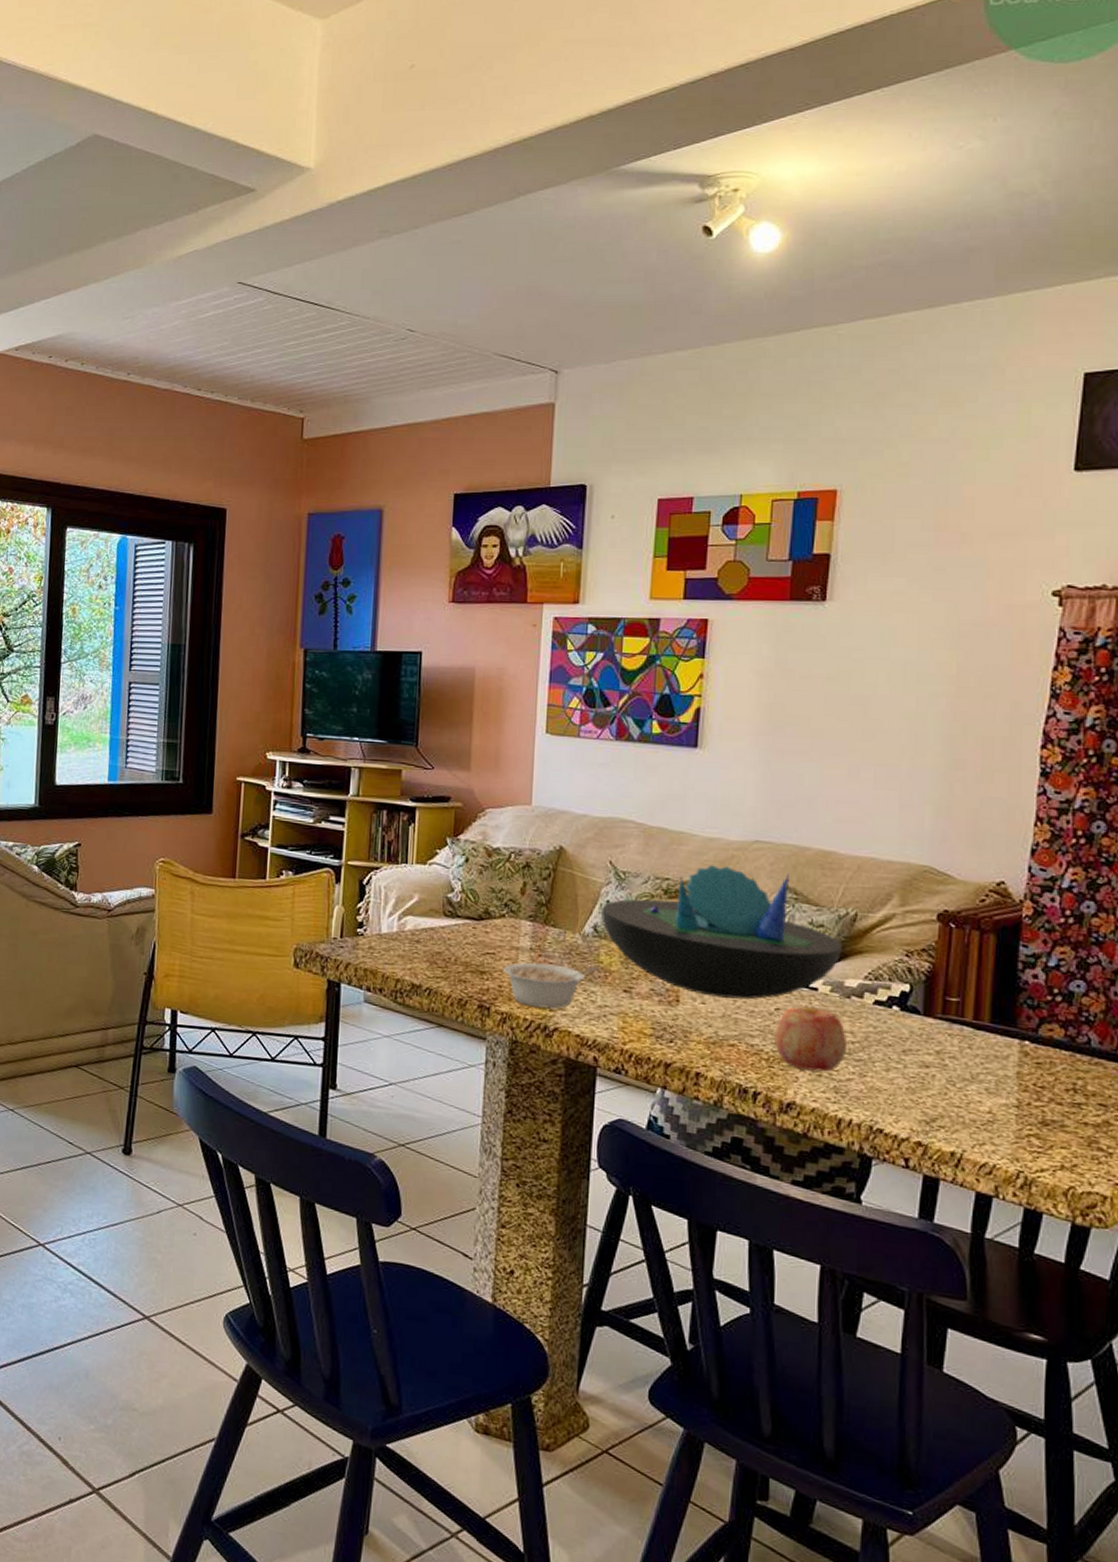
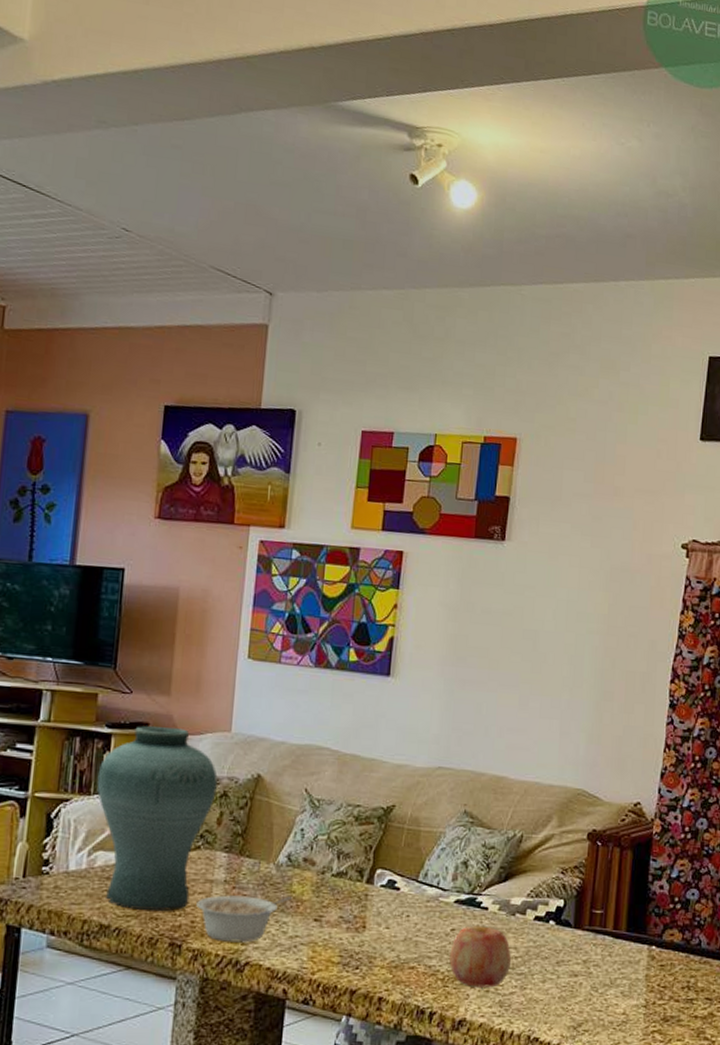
vase: none [404,800,520,975] -> present [97,726,218,911]
decorative bowl: present [601,865,843,1000] -> none [295,791,510,922]

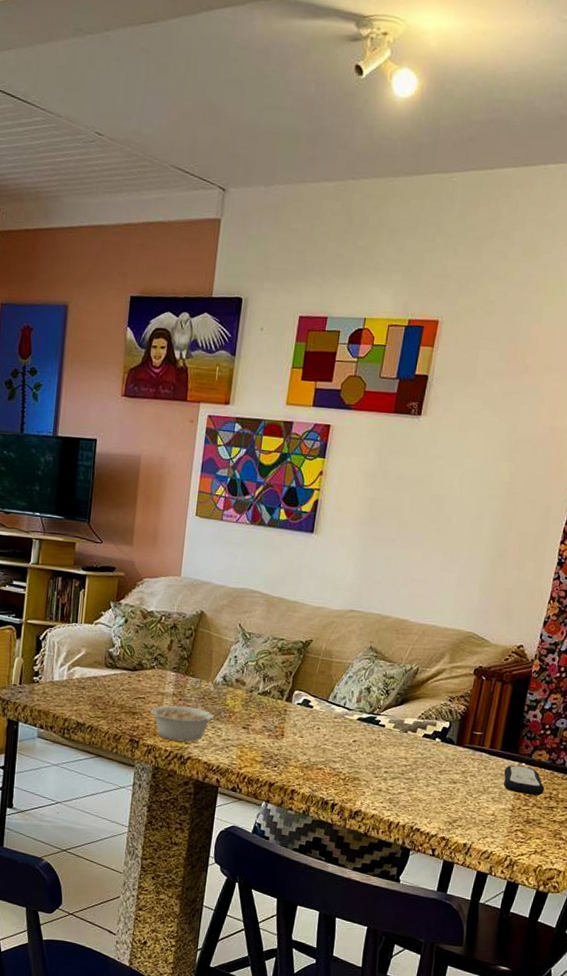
vase: present [97,726,218,911] -> none [75,569,169,715]
apple: present [449,925,511,988] -> none [350,738,402,788]
remote control: none [633,950,681,985] -> present [504,765,545,796]

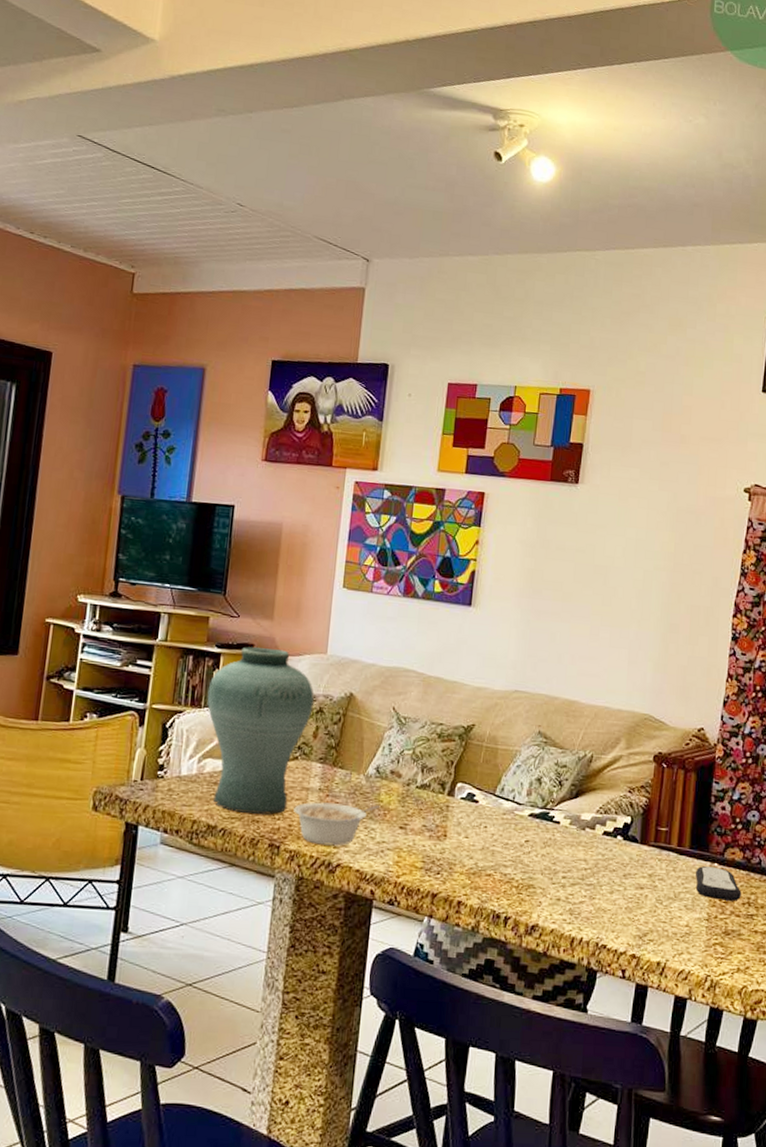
vase: none [75,569,169,715] -> present [207,647,314,815]

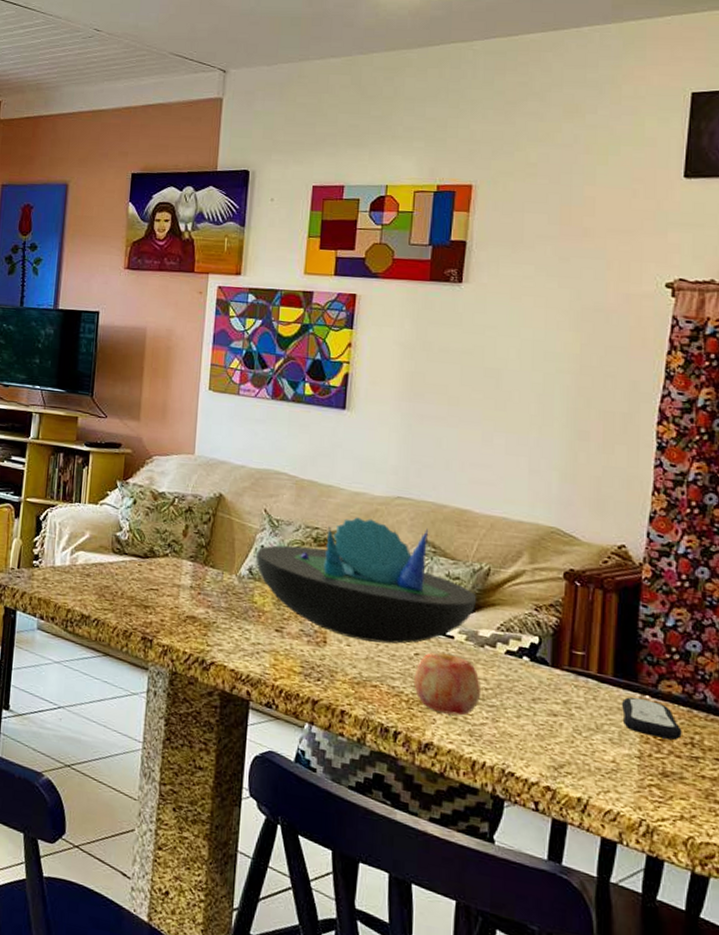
vase: present [207,647,314,815] -> none [78,446,183,609]
legume: present [294,802,379,846] -> none [165,599,253,644]
decorative bowl: none [383,712,581,833] -> present [256,517,477,644]
apple: none [523,838,581,896] -> present [414,652,480,716]

